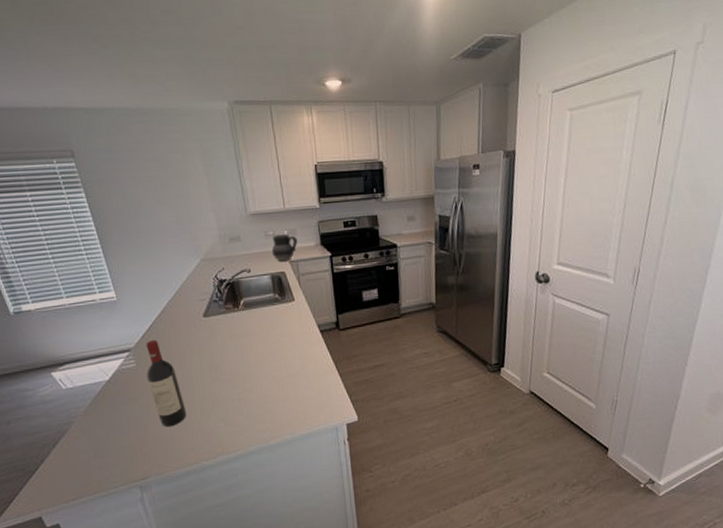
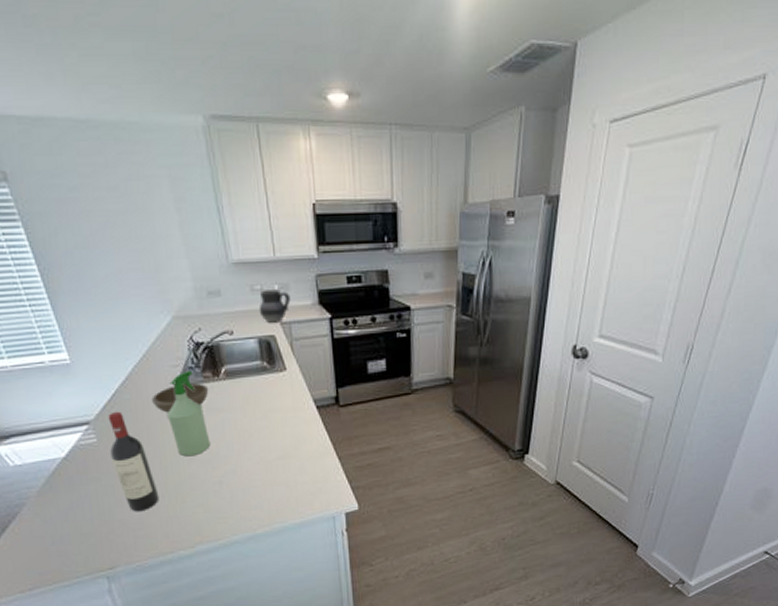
bowl: none [182,313,230,340] -> present [152,383,209,413]
spray bottle: none [194,304,231,377] -> present [166,371,211,457]

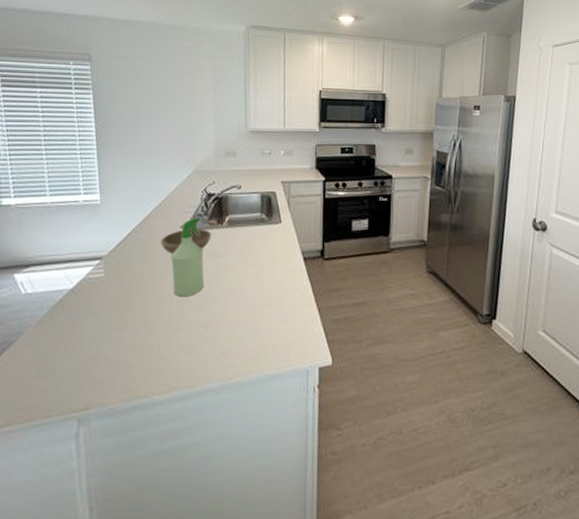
wine bottle: present [108,411,159,512] -> none [112,249,148,350]
ceramic jug: present [258,289,291,323] -> none [265,154,293,181]

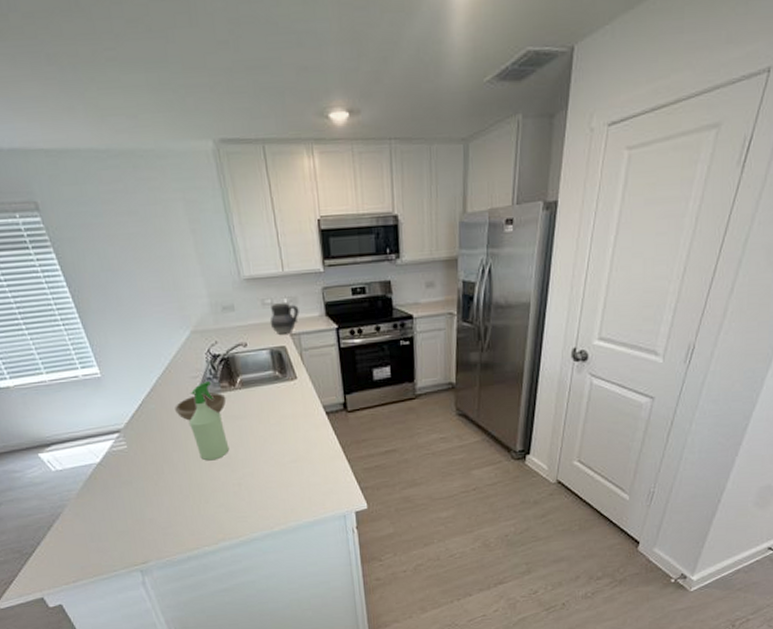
ceramic jug: none [265,154,293,181] -> present [270,303,299,335]

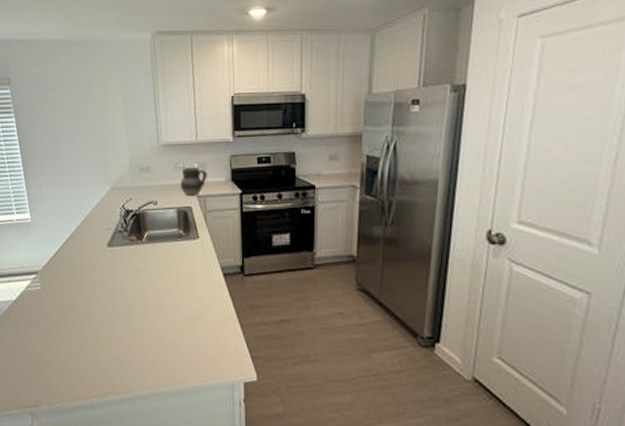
bowl: present [175,392,227,421] -> none [87,245,133,269]
spray bottle: present [188,381,230,461] -> none [96,234,129,310]

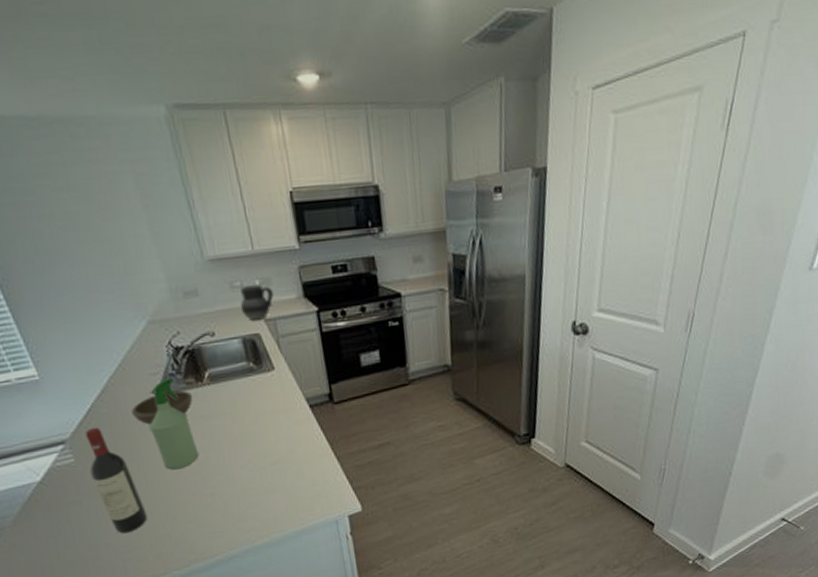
wine bottle: none [49,264,82,356] -> present [85,427,148,534]
bowl: none [87,245,133,269] -> present [131,390,193,425]
spray bottle: none [96,234,129,310] -> present [148,378,199,470]

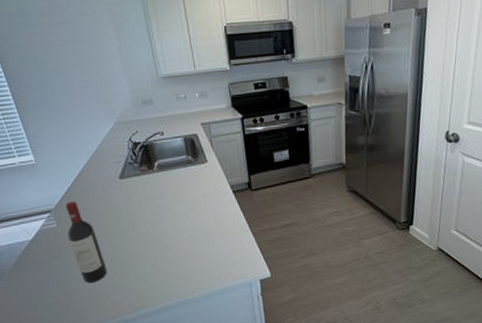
bowl: present [131,390,193,425] -> none [100,175,145,201]
spray bottle: present [148,378,199,470] -> none [111,166,148,236]
ceramic jug: present [240,284,274,321] -> none [183,97,209,124]

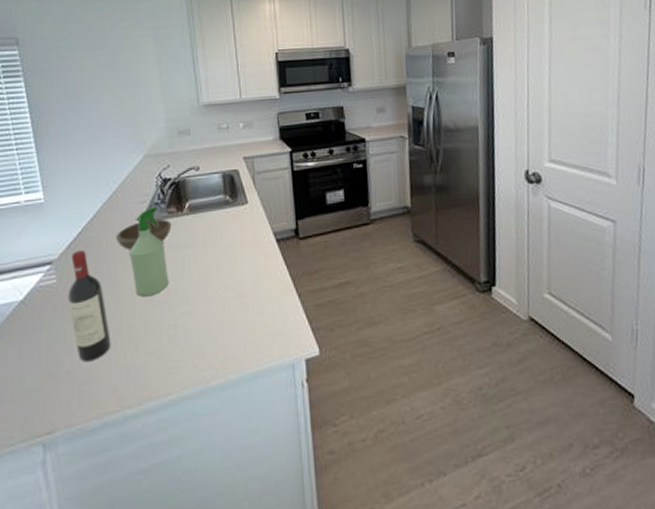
bowl: none [100,175,145,201] -> present [116,218,172,251]
spray bottle: none [111,166,148,236] -> present [128,207,169,297]

